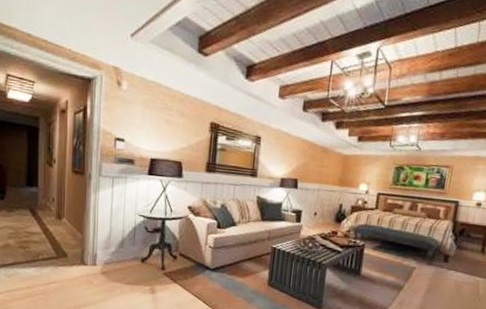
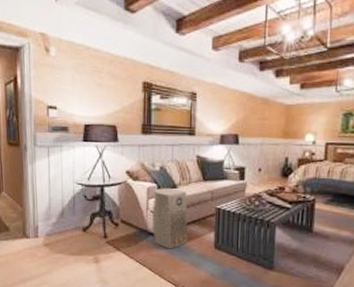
air purifier: none [210,225,246,284] -> present [153,188,188,250]

